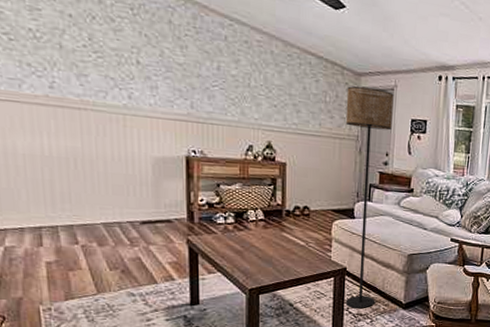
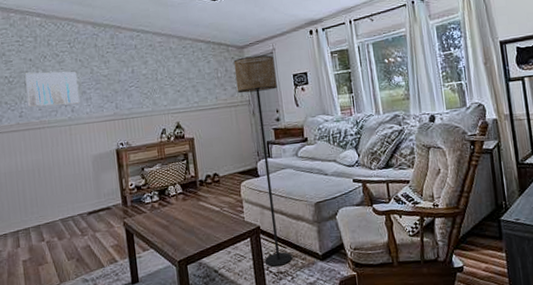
wall art: none [60,31,141,90] -> present [25,71,80,108]

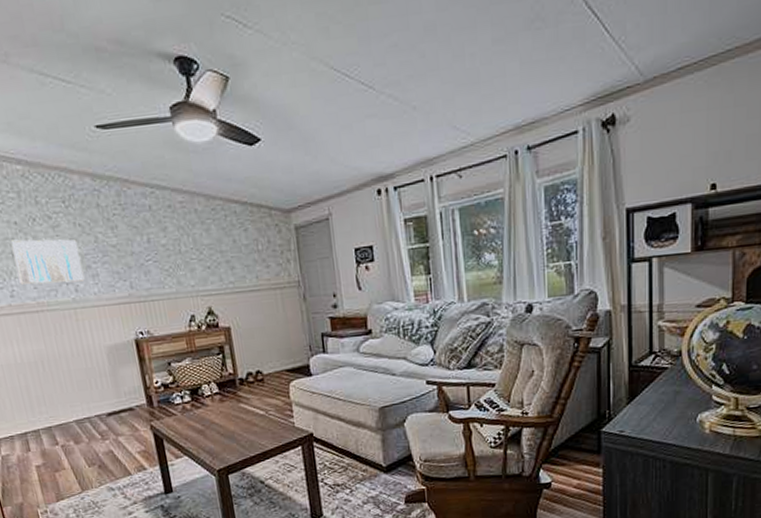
floor lamp: present [233,55,292,267] -> none [278,221,351,478]

